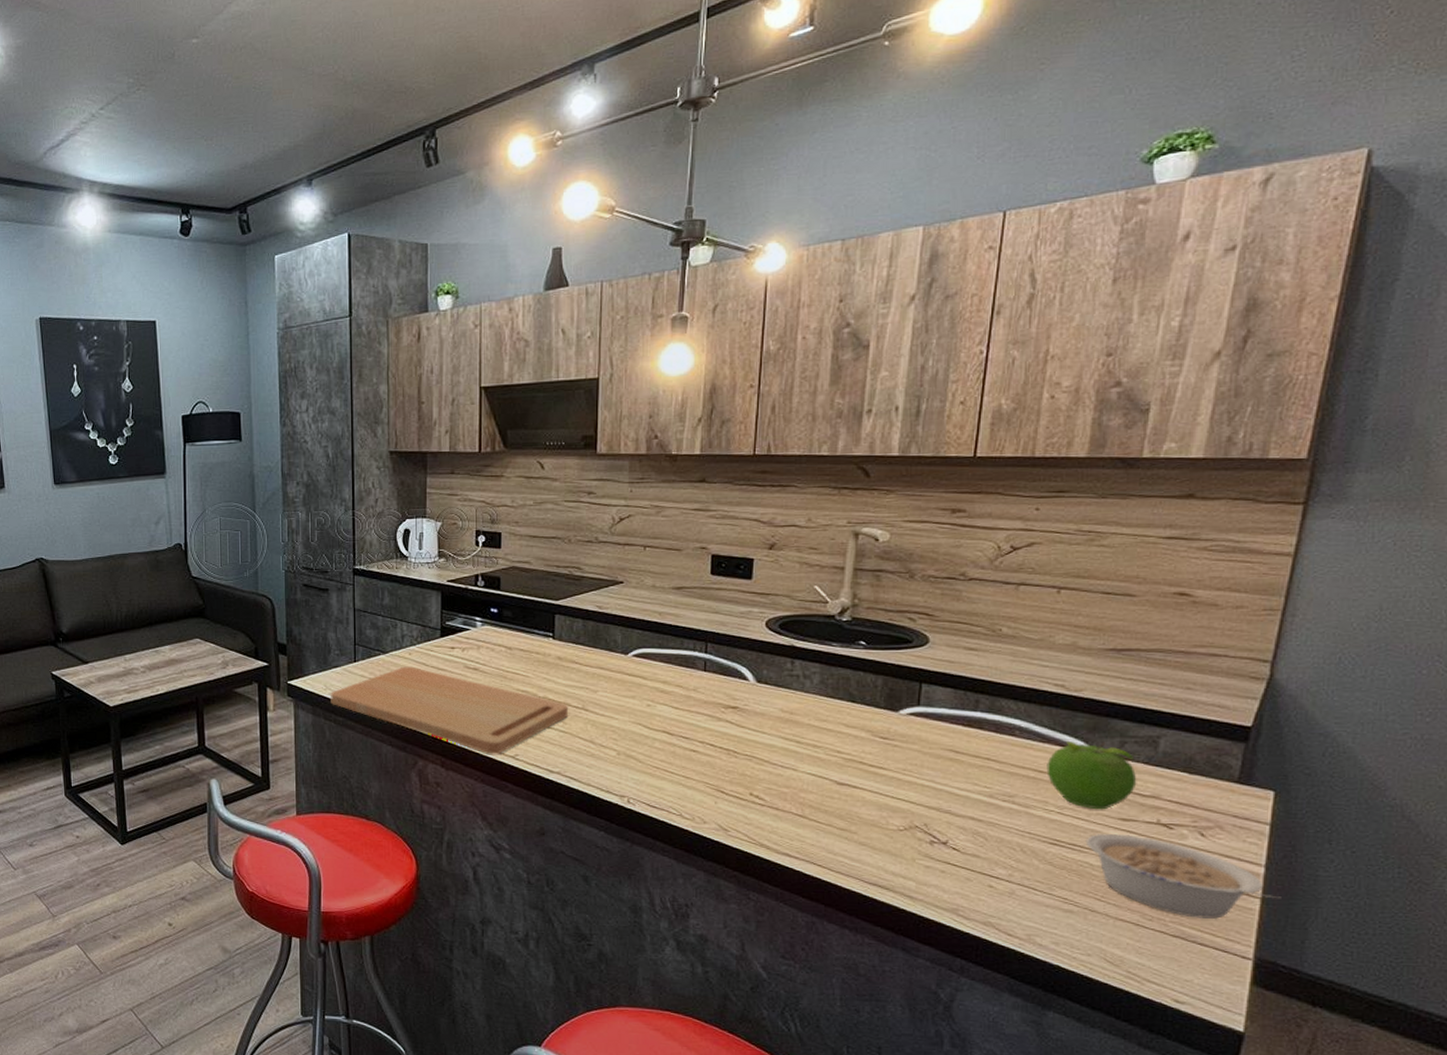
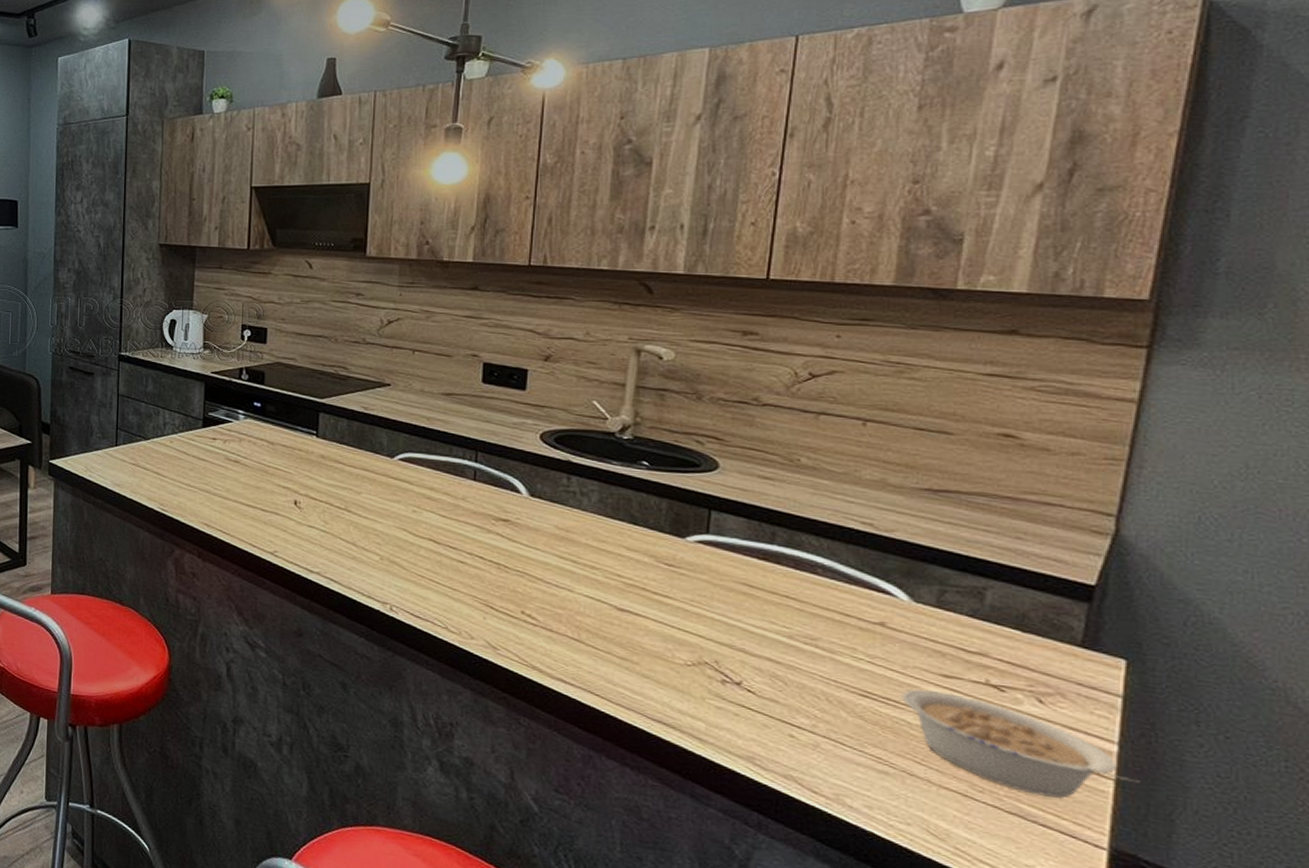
cutting board: present [330,666,569,754] -> none [90,454,331,549]
fruit: present [1046,740,1137,810] -> none [854,583,961,664]

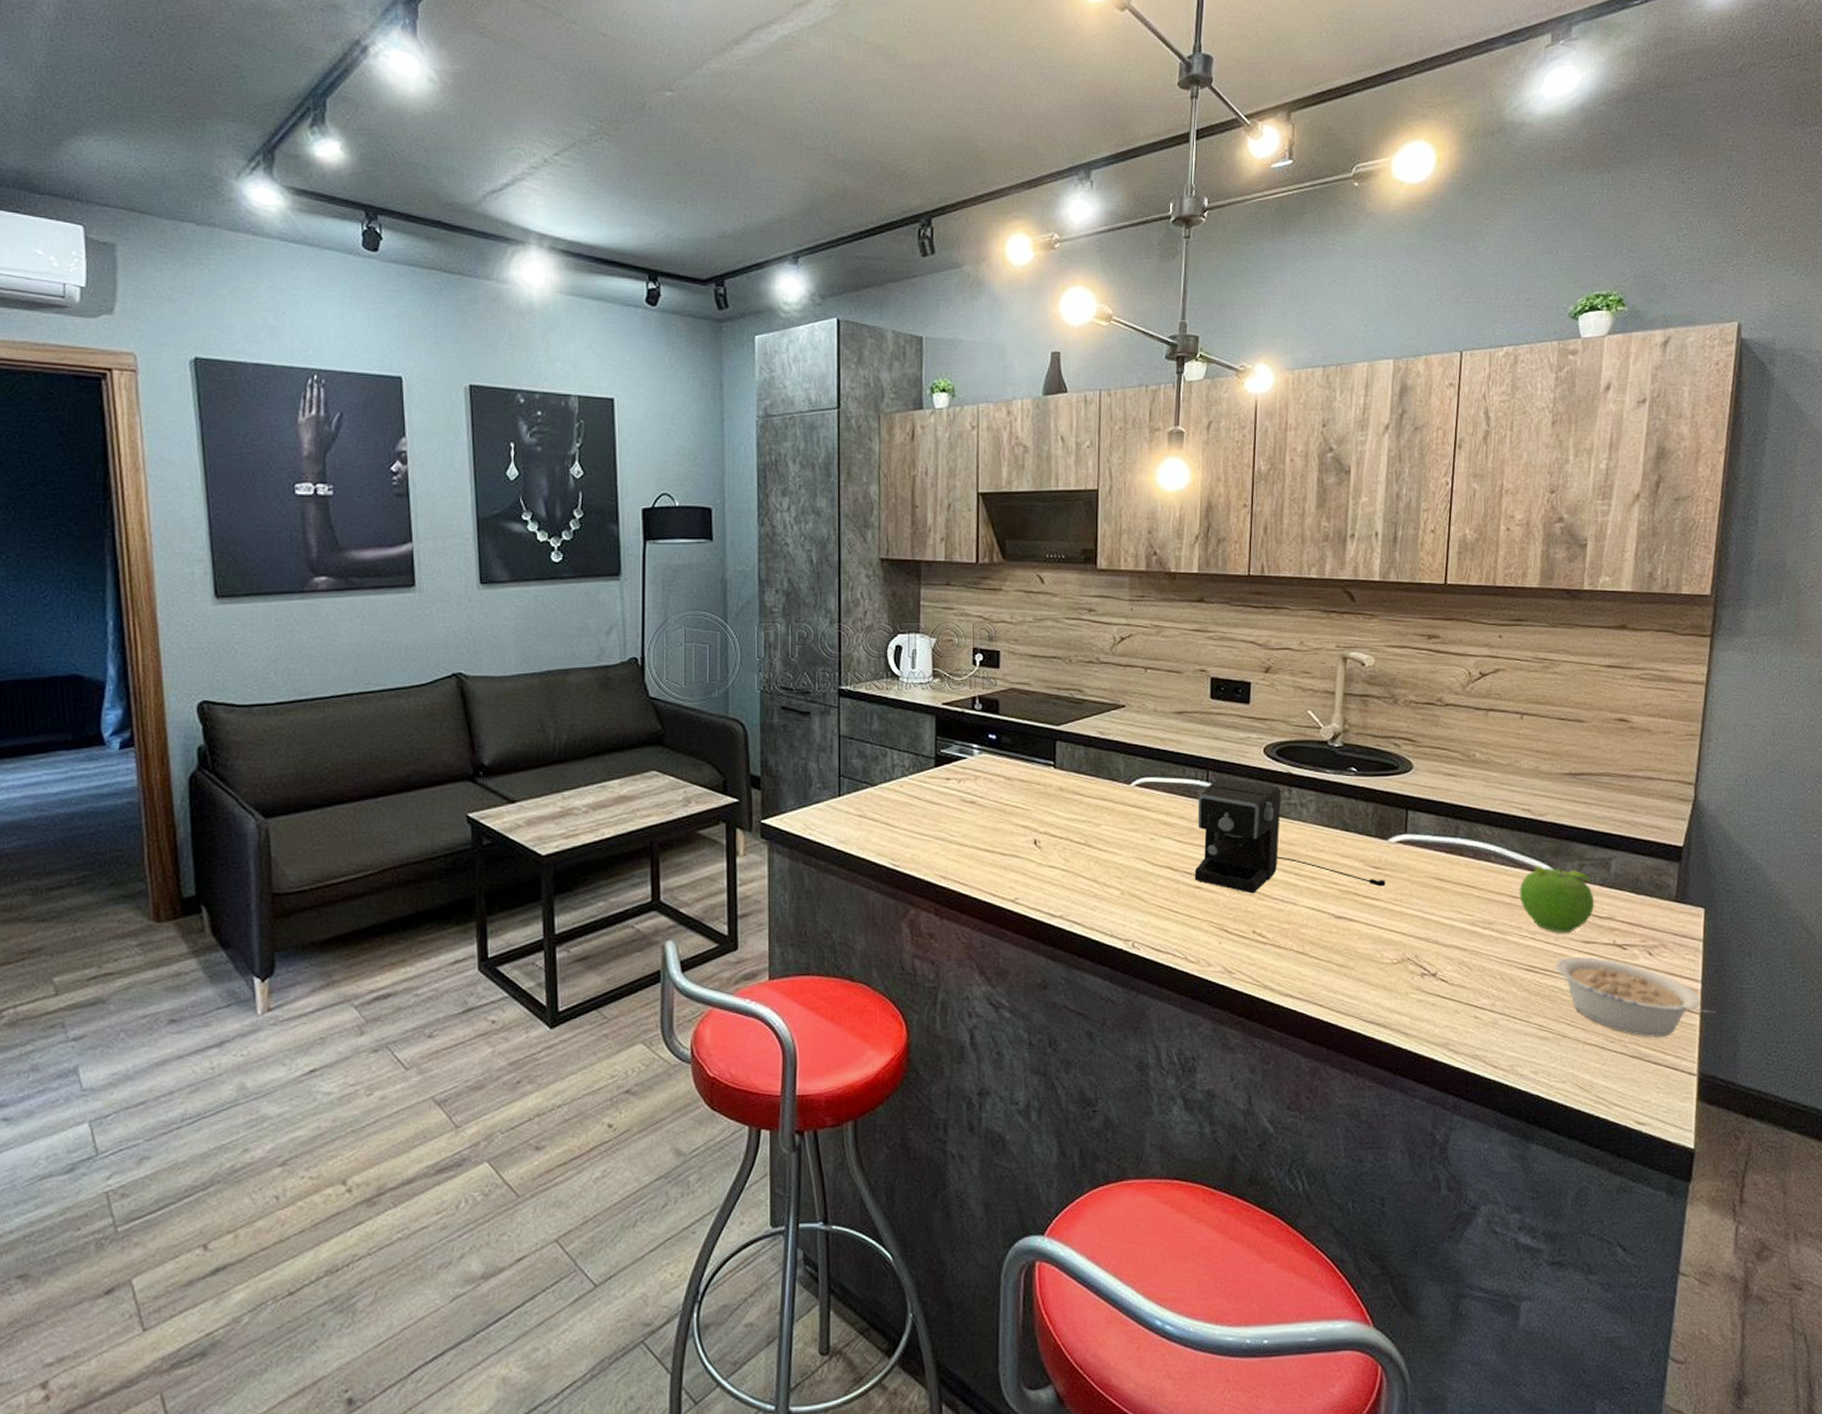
coffee maker: none [458,459,681,585] -> present [1194,778,1386,894]
fruit: none [854,583,961,664] -> present [1519,864,1595,934]

